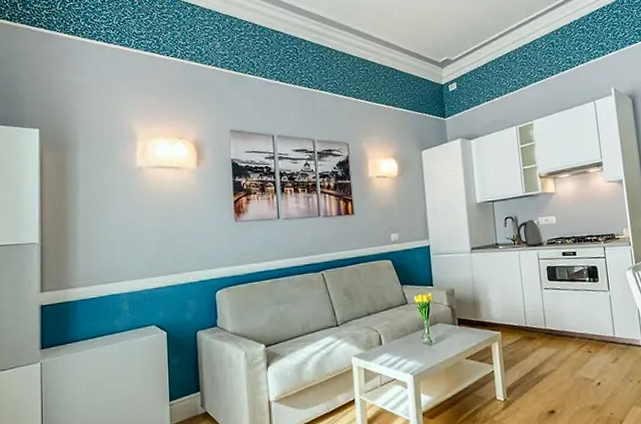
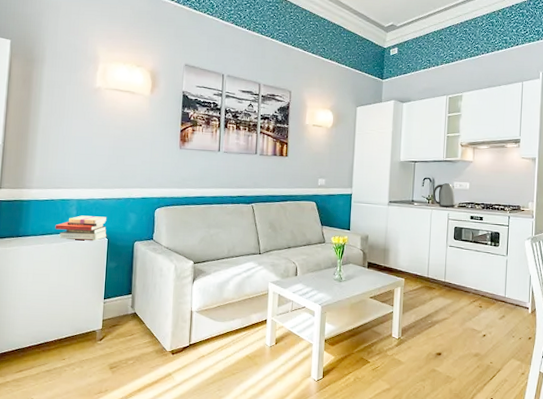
books: none [106,307,166,339] -> present [55,215,107,241]

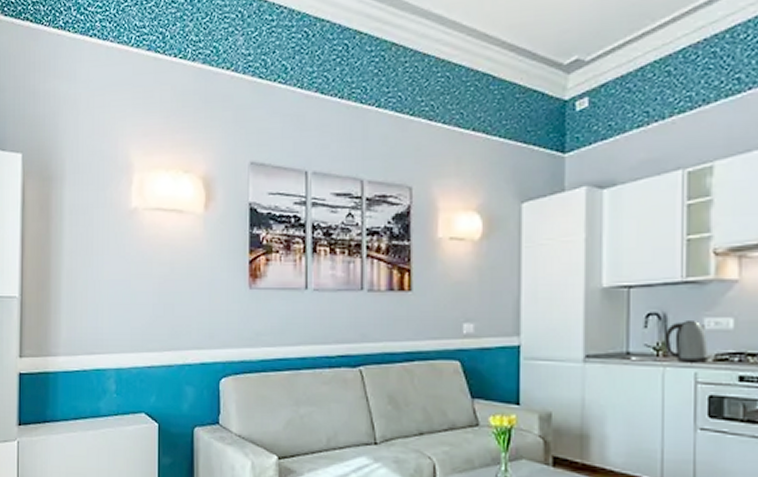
books: present [55,215,107,241] -> none [90,391,157,428]

